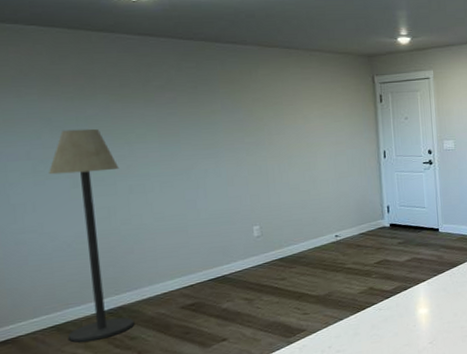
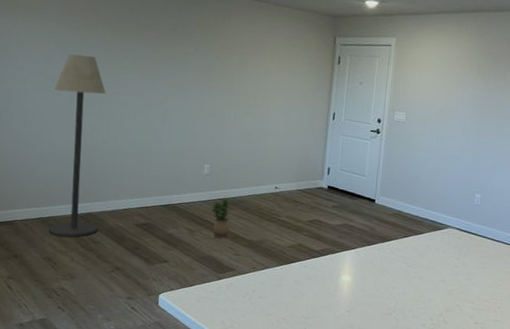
potted plant: none [267,257,293,302] -> present [210,198,231,239]

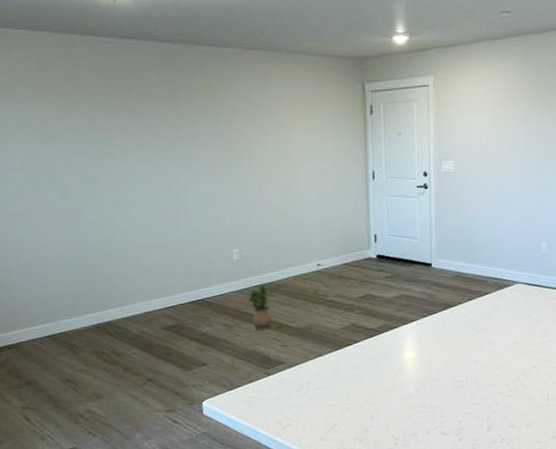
floor lamp: present [48,54,106,238] -> none [41,139,121,353]

